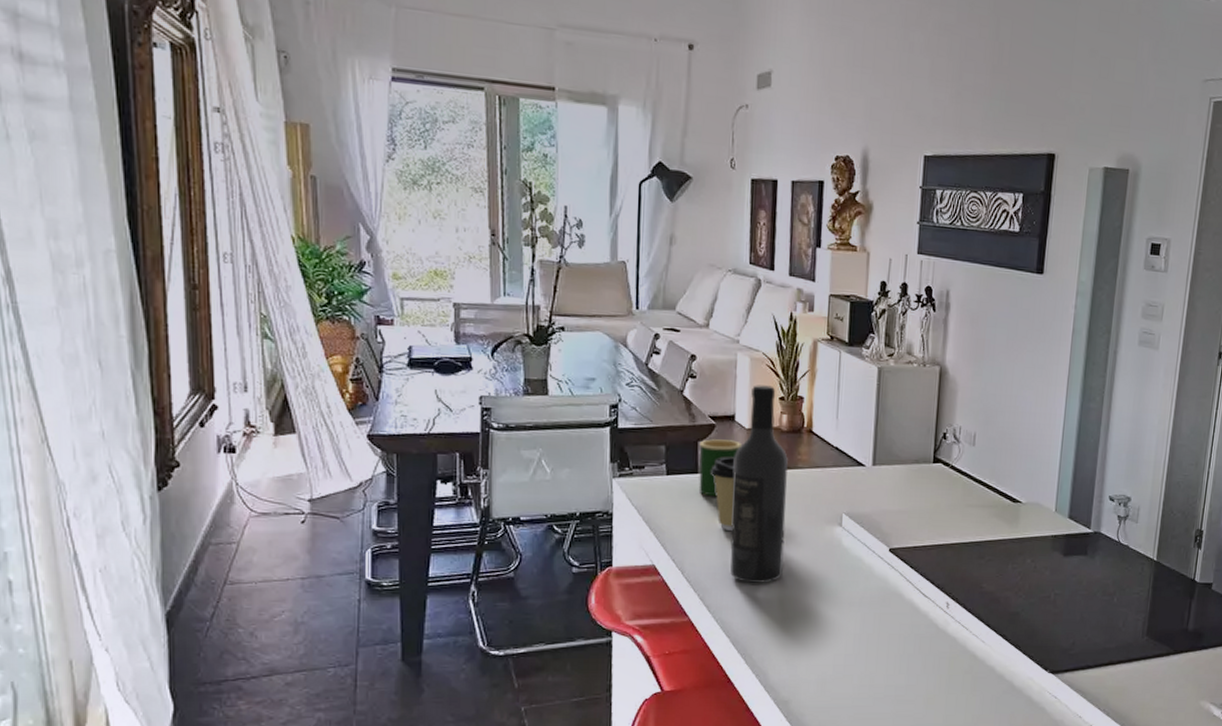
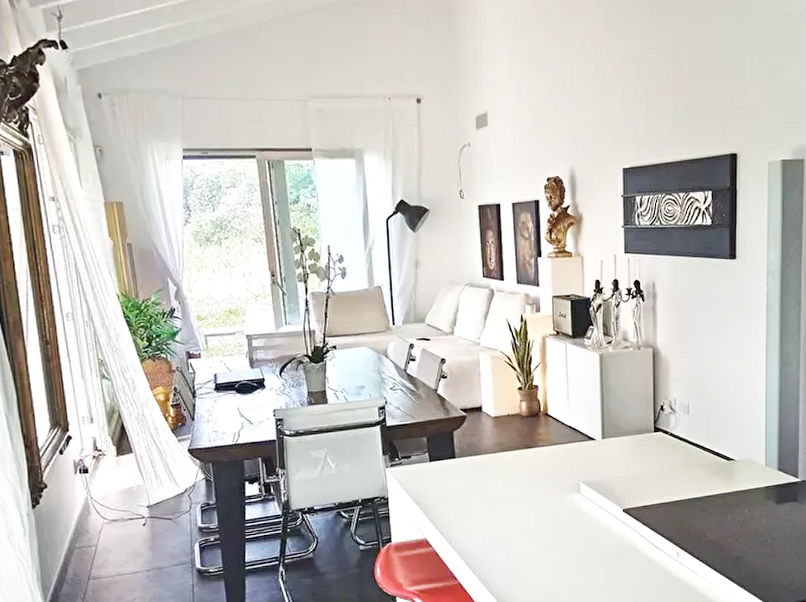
mug: present [698,439,742,497] -> none [454,427,490,477]
coffee cup: present [711,457,735,531] -> none [466,442,488,505]
wine bottle: present [730,385,788,583] -> none [484,378,534,548]

